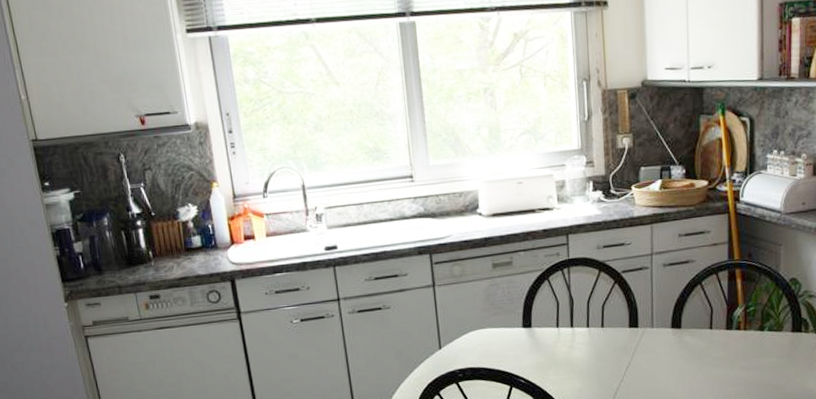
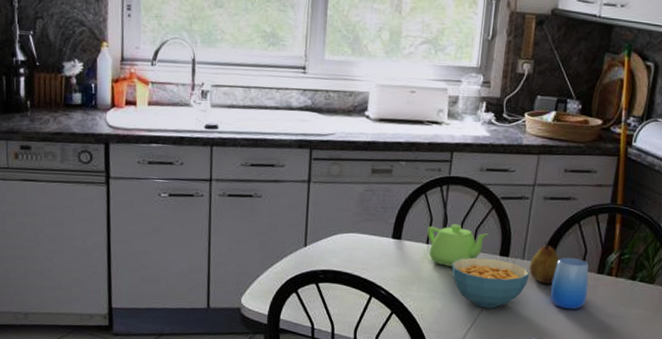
teapot: none [555,303,615,346] -> present [427,224,488,267]
cereal bowl: none [584,331,661,381] -> present [451,257,530,309]
fruit: none [659,307,687,349] -> present [529,242,559,285]
cup: none [683,318,721,369] -> present [550,257,589,310]

